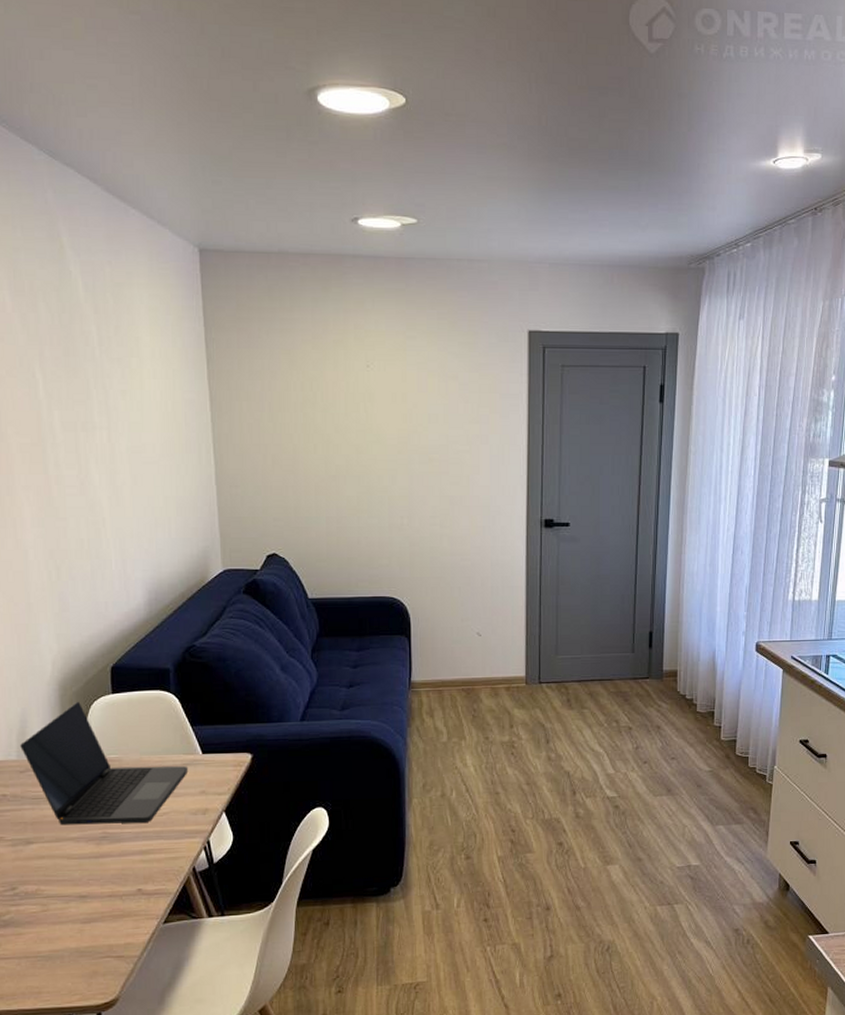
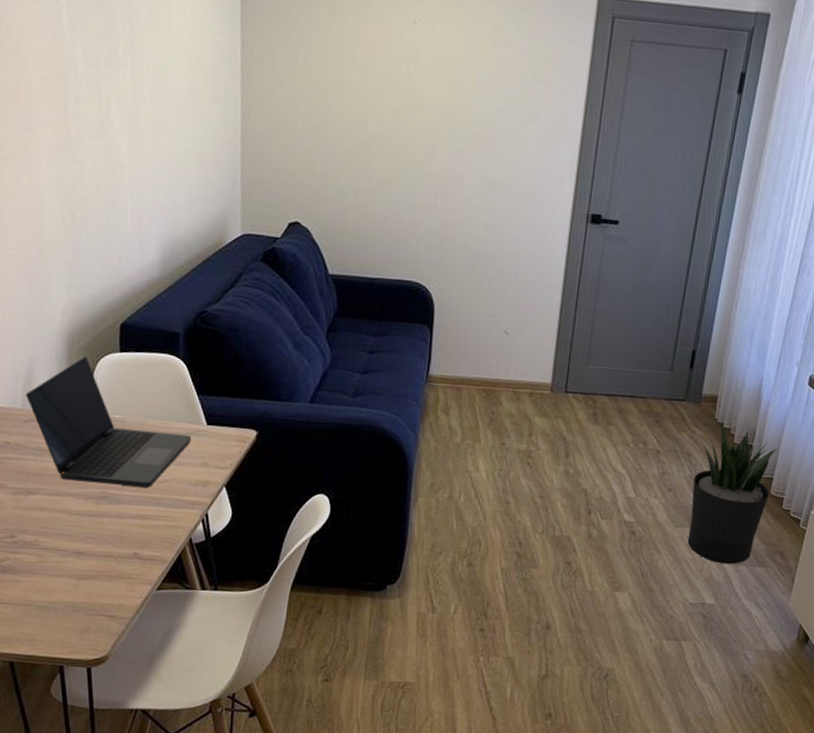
planter: none [666,695,737,826] -> present [687,423,778,565]

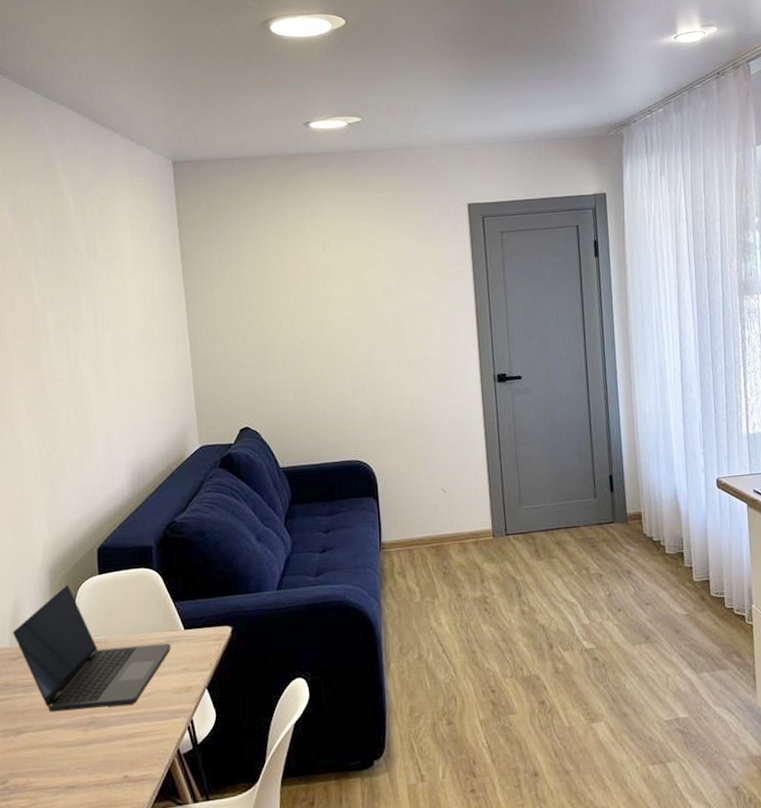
planter: present [687,423,778,565] -> none [637,537,711,674]

